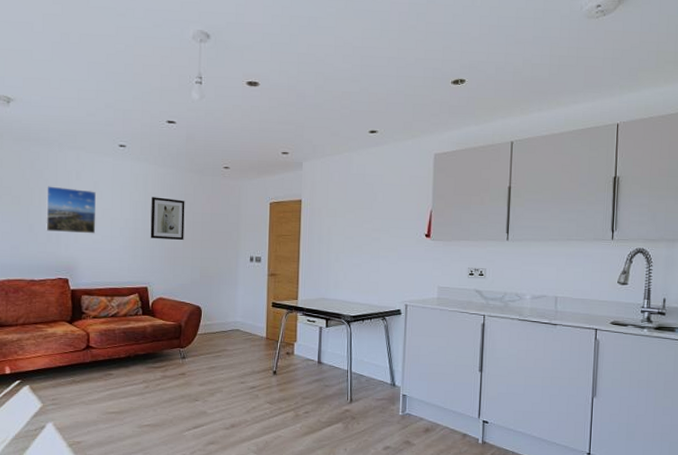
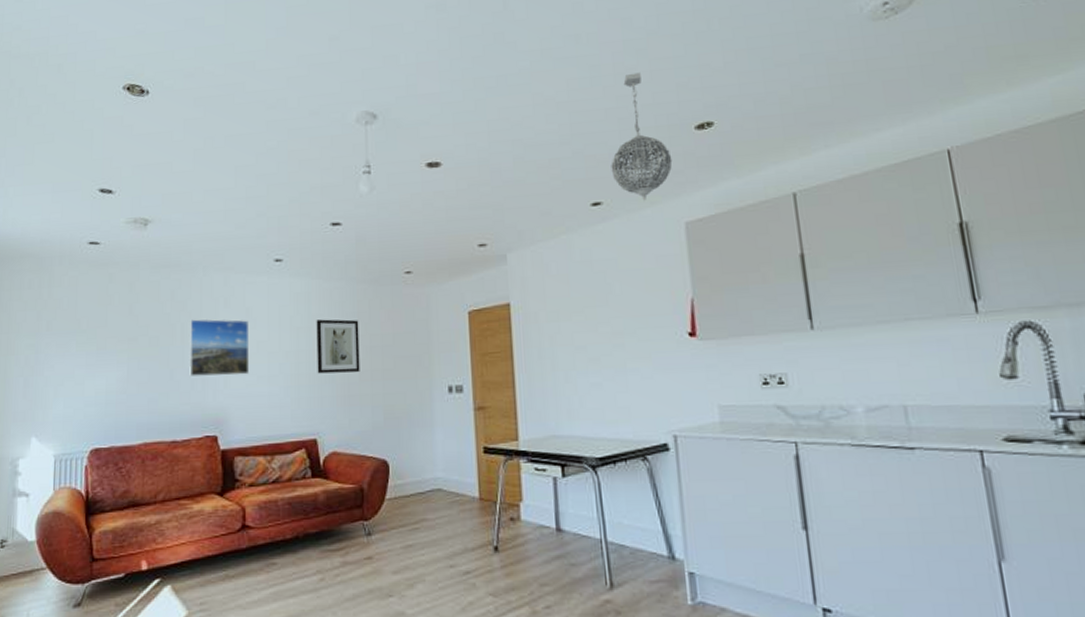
pendant light: none [387,31,432,134] -> present [611,72,673,201]

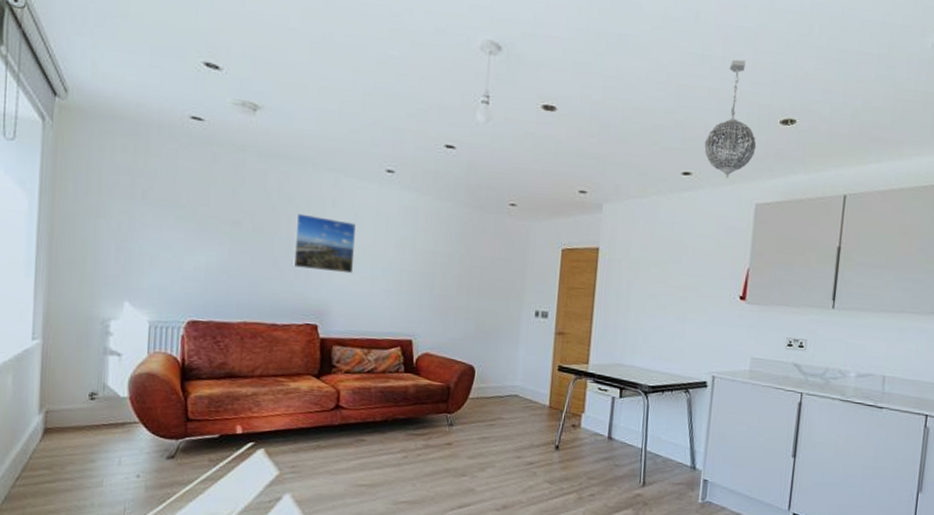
wall art: present [316,319,360,374] -> none [418,234,462,287]

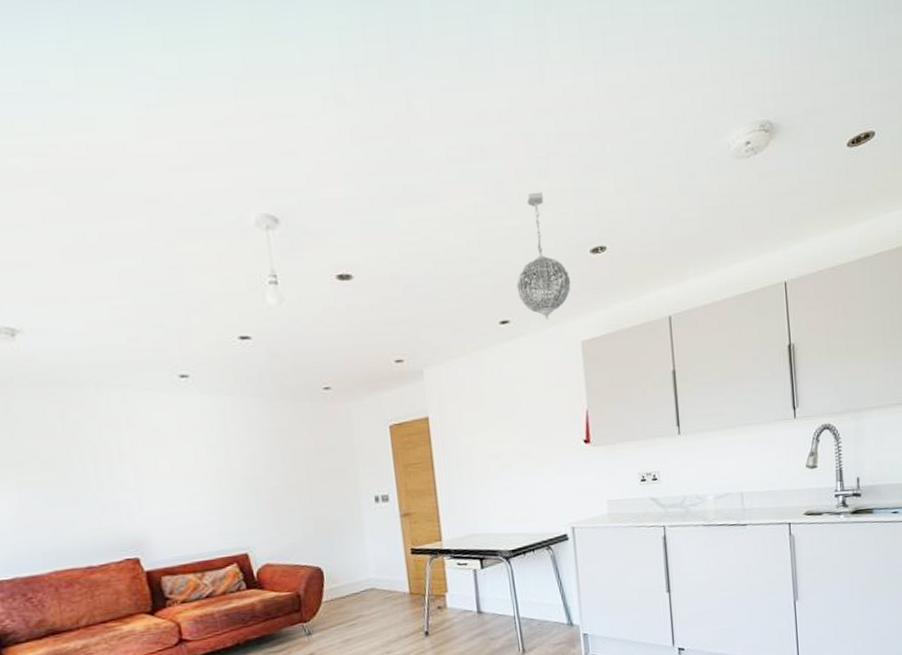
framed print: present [293,213,356,274] -> none [88,440,167,501]

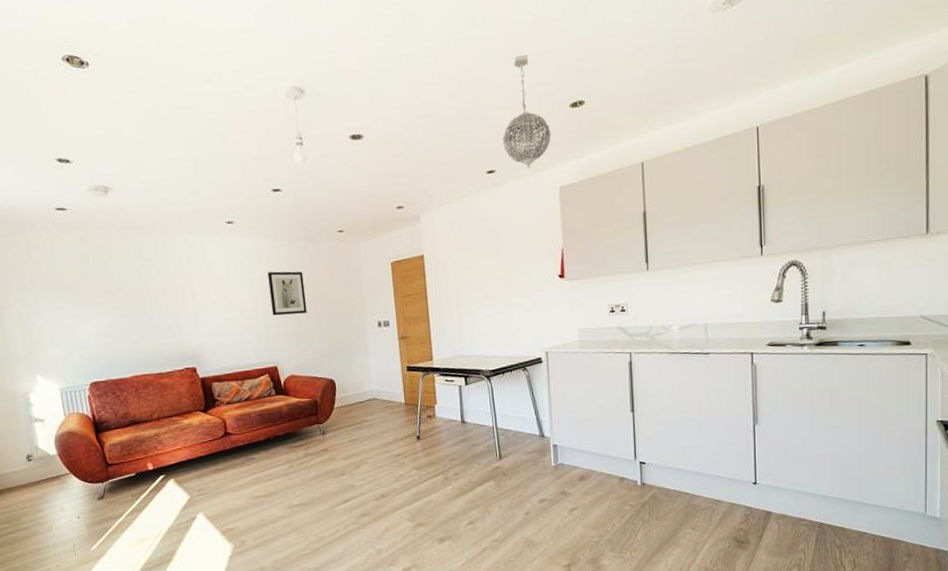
wall art: none [234,436,286,491] -> present [267,271,307,316]

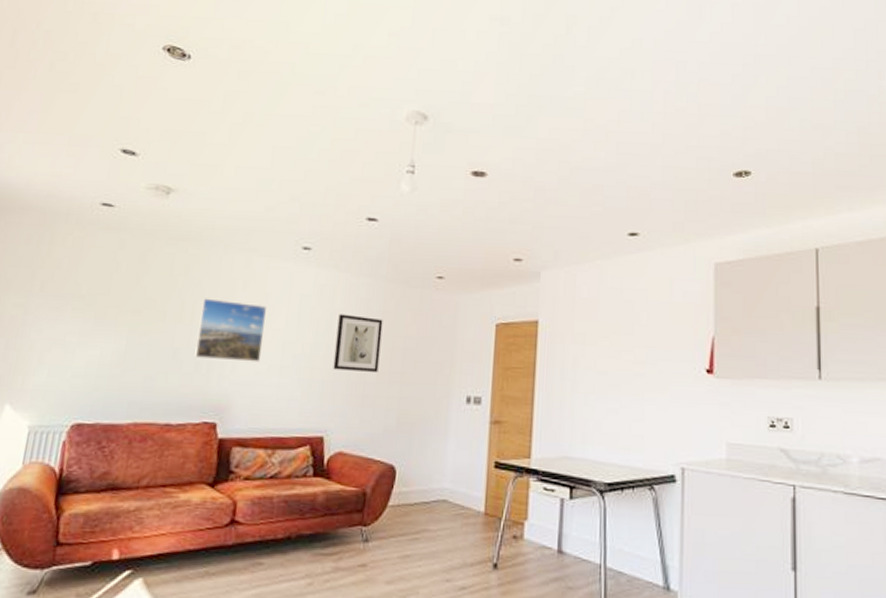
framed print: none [159,274,216,321] -> present [194,298,267,363]
pendant light: present [502,54,551,169] -> none [651,114,709,237]

